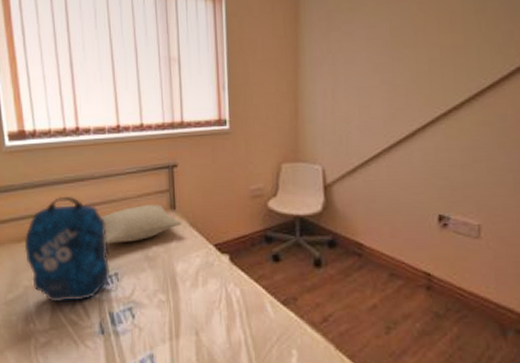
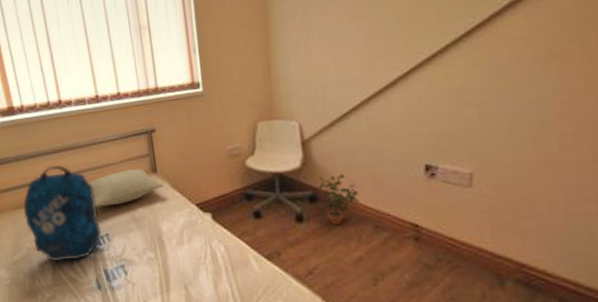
potted plant: none [337,220,377,272] -> present [318,174,360,226]

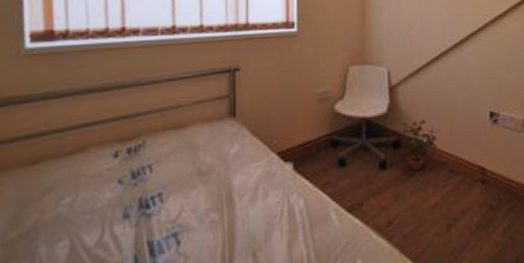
backpack: present [22,164,102,262] -> none [38,105,153,238]
pillow: present [89,168,163,207] -> none [145,112,241,160]

